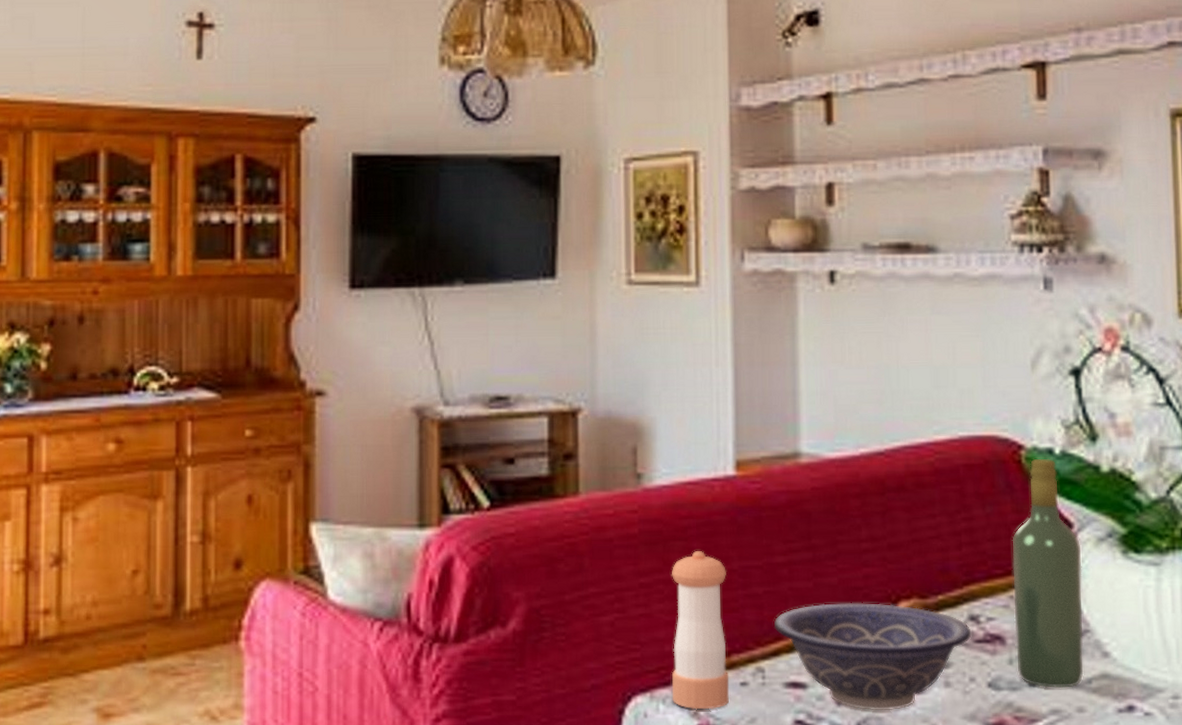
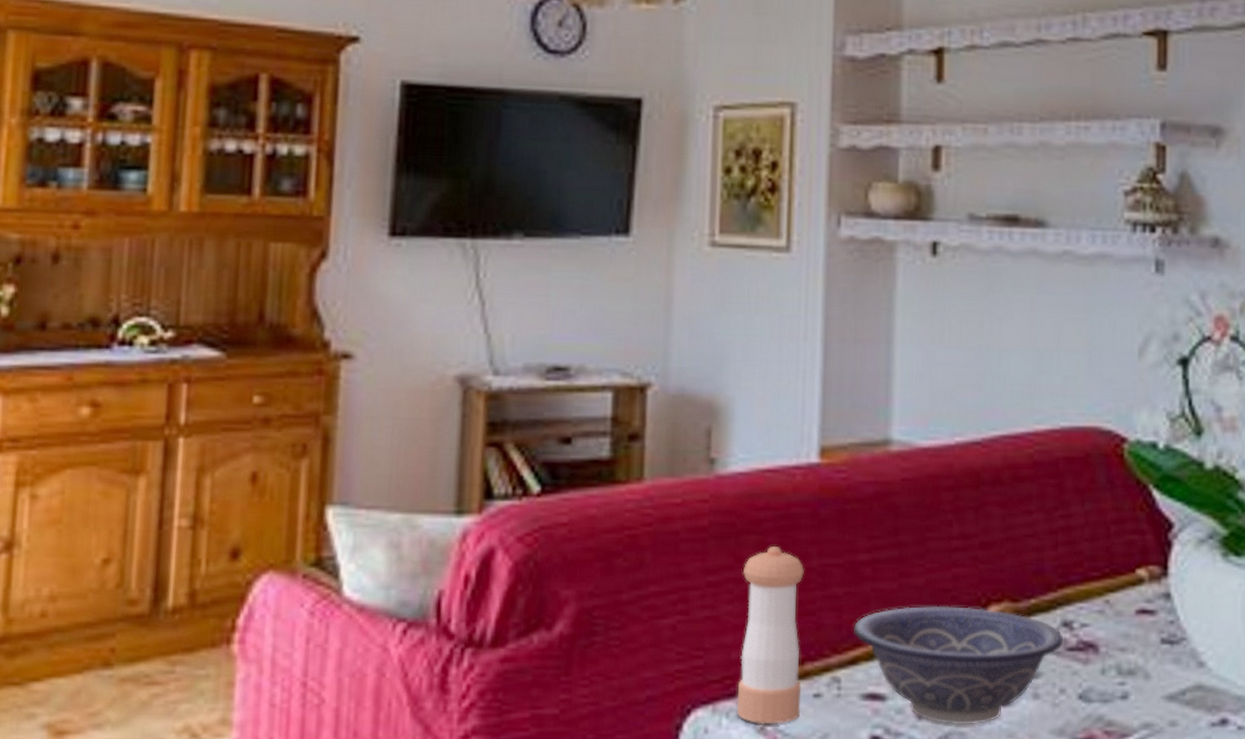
wine bottle: present [1012,458,1084,688] -> none [1109,452,1181,700]

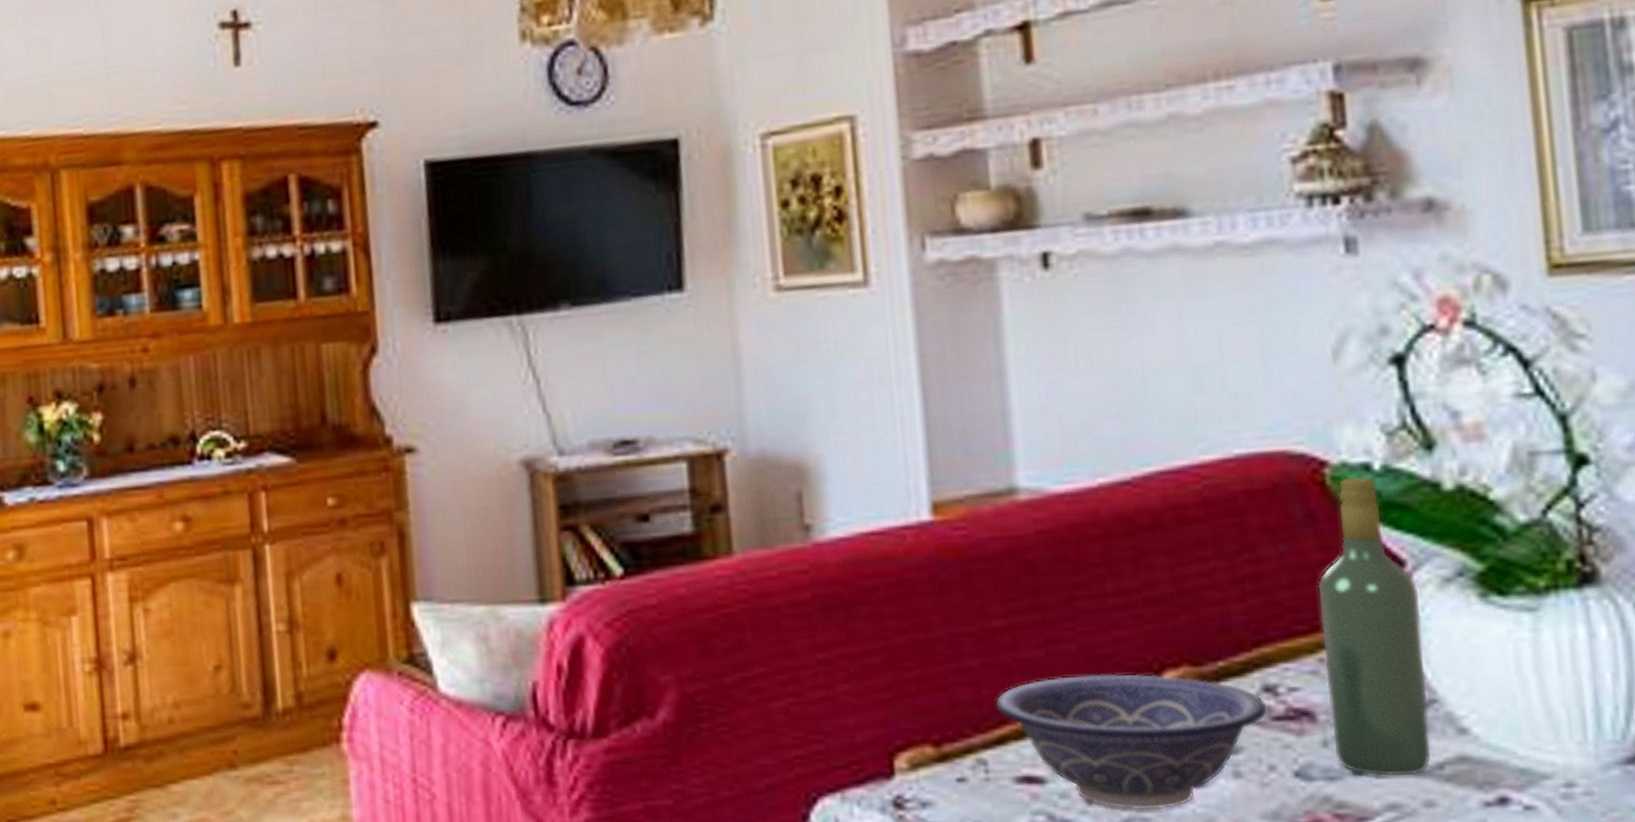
pepper shaker: present [736,547,804,724] -> none [857,617,943,813]
wine bottle: none [1109,452,1181,700] -> present [1317,476,1431,776]

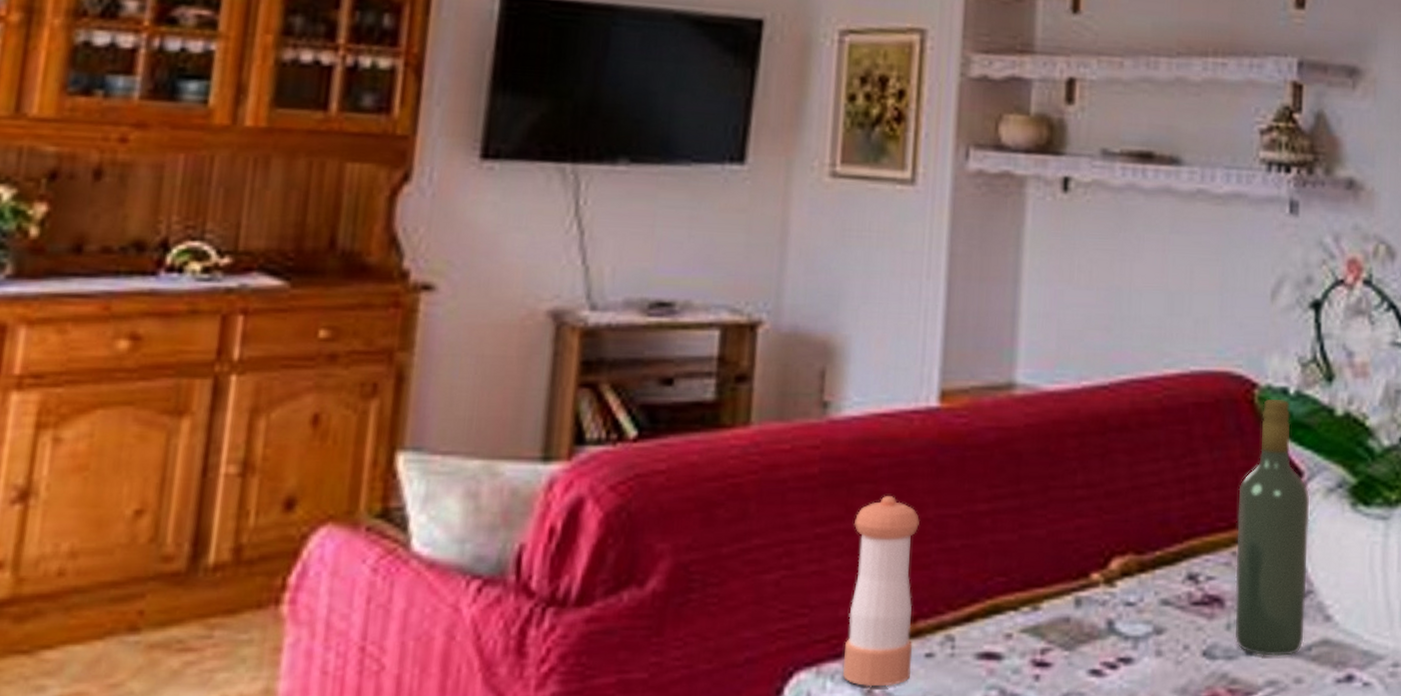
pepper shaker: none [857,617,943,813] -> present [842,496,920,687]
decorative bowl: present [995,674,1268,811] -> none [969,559,1189,686]

